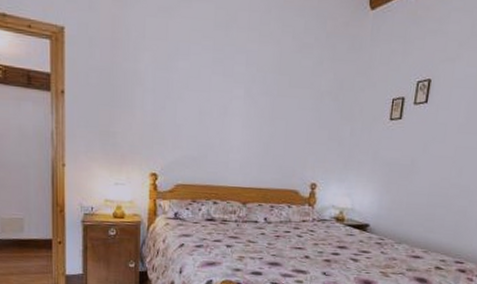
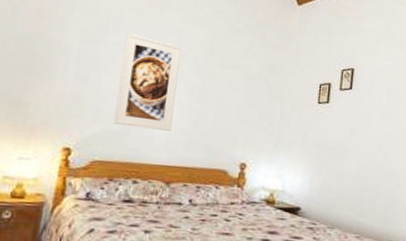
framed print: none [192,57,250,155] -> present [114,33,182,131]

